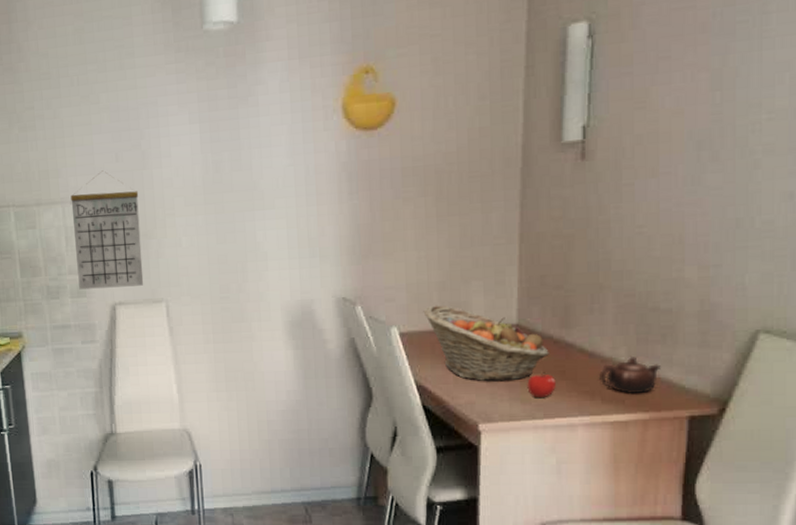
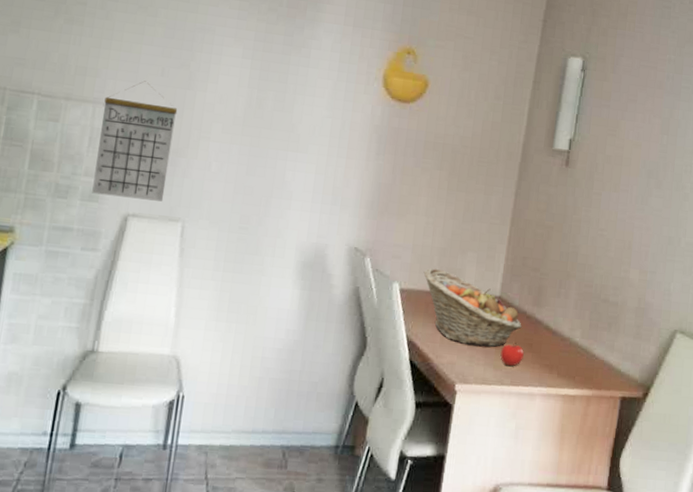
teapot: present [598,356,661,395] -> none [557,338,605,372]

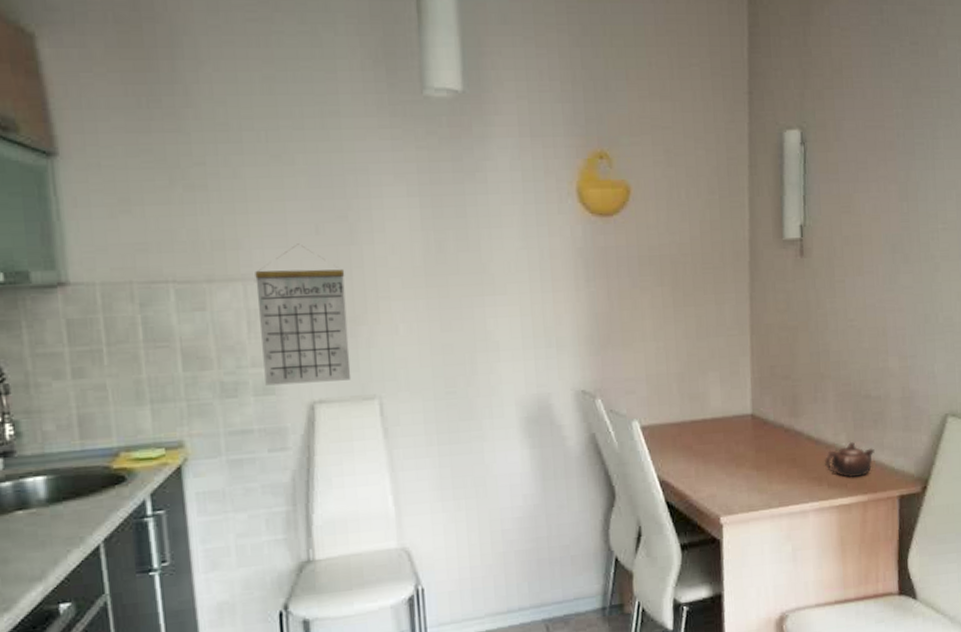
fruit basket: present [423,268,522,347] -> none [663,396,781,473]
apple: present [500,342,524,367] -> none [763,459,788,487]
teapot: none [557,338,605,372] -> present [824,441,875,478]

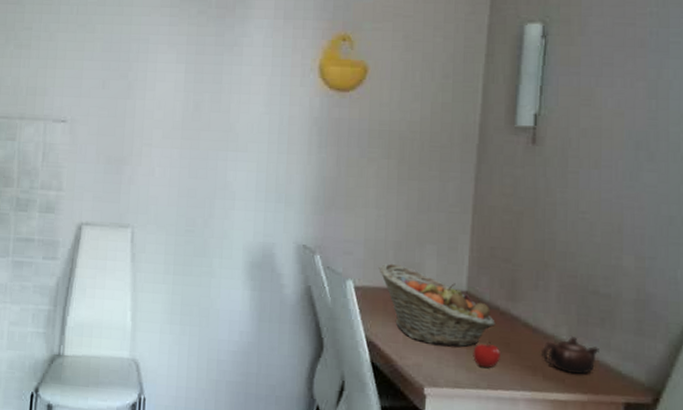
calendar: present [255,243,352,386] -> none [48,95,120,209]
fruit basket: none [663,396,781,473] -> present [378,263,495,347]
apple: none [763,459,788,487] -> present [473,341,500,368]

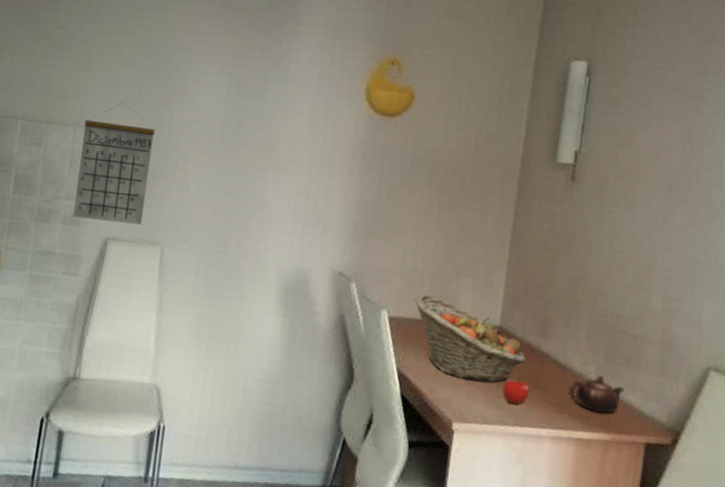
calendar: none [48,95,120,209] -> present [73,102,156,225]

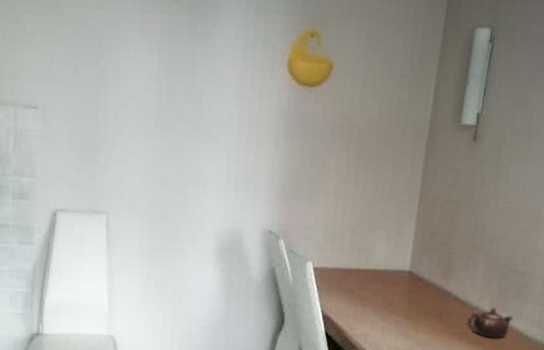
calendar: present [73,102,156,225] -> none [22,81,93,196]
fruit basket: present [414,294,526,383] -> none [335,246,432,319]
apple: present [502,377,529,405] -> none [411,312,434,336]

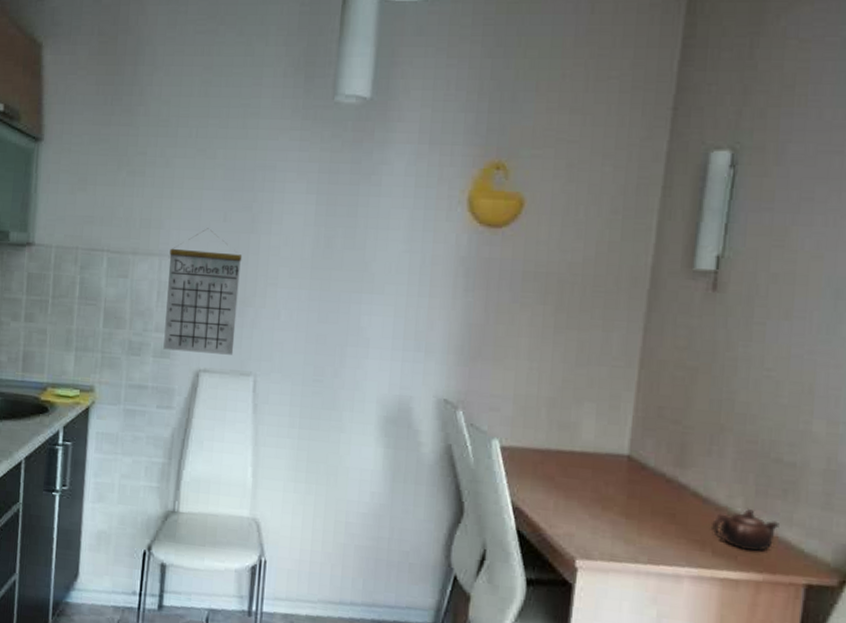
calendar: none [22,81,93,196] -> present [163,228,242,355]

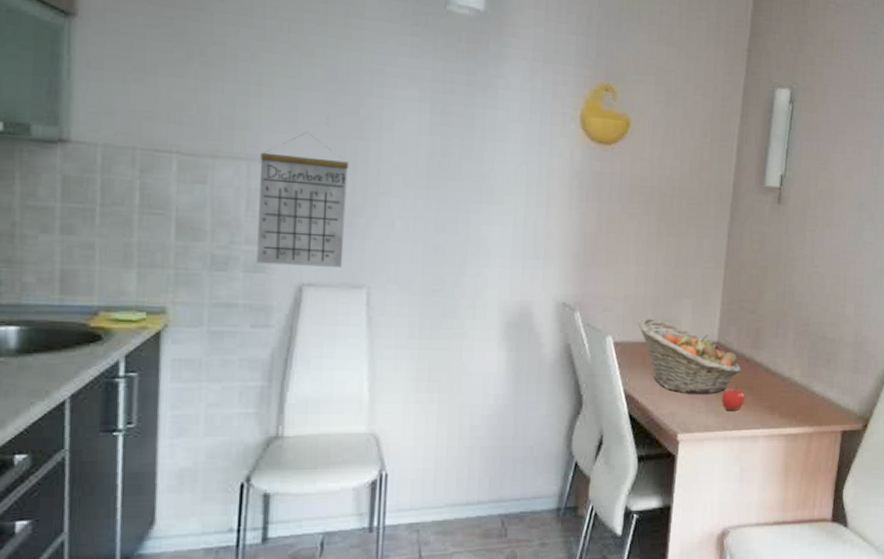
fruit basket: none [529,421,660,517] -> present [637,318,741,394]
apple: none [632,511,664,541] -> present [721,386,745,411]
teapot: present [710,508,779,551] -> none [778,376,825,410]

